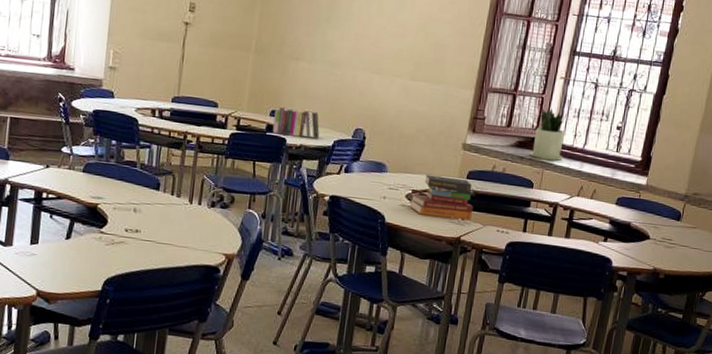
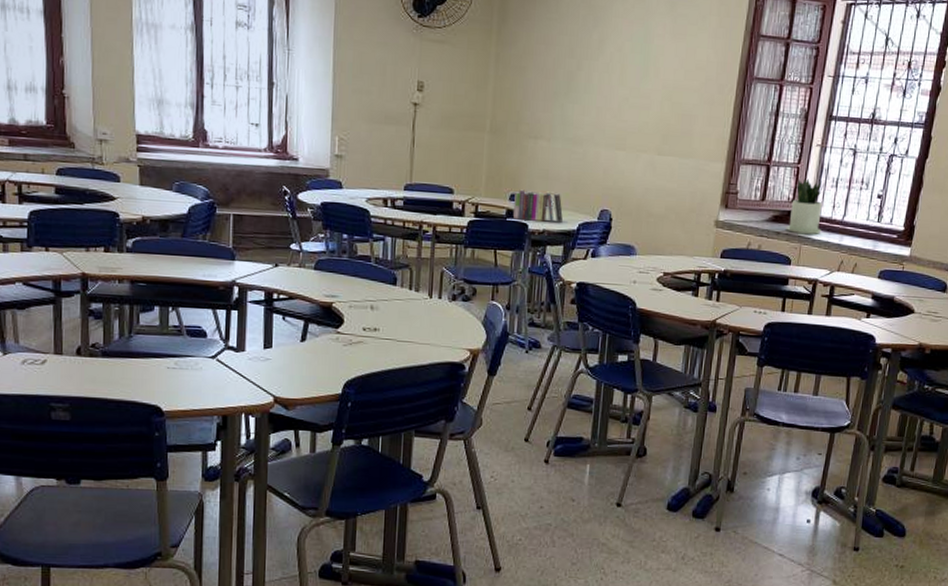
books: present [409,174,474,220] -> none [661,255,729,302]

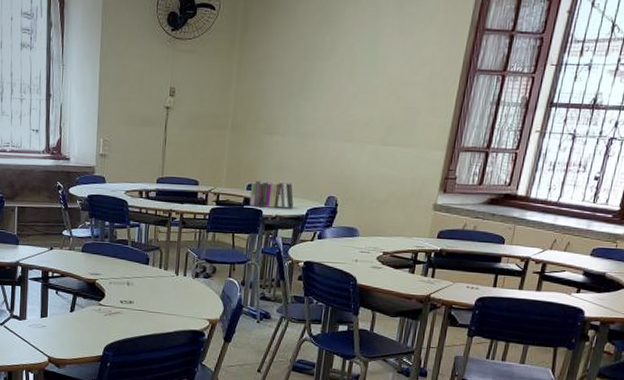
planter: present [786,178,825,235] -> none [501,163,542,216]

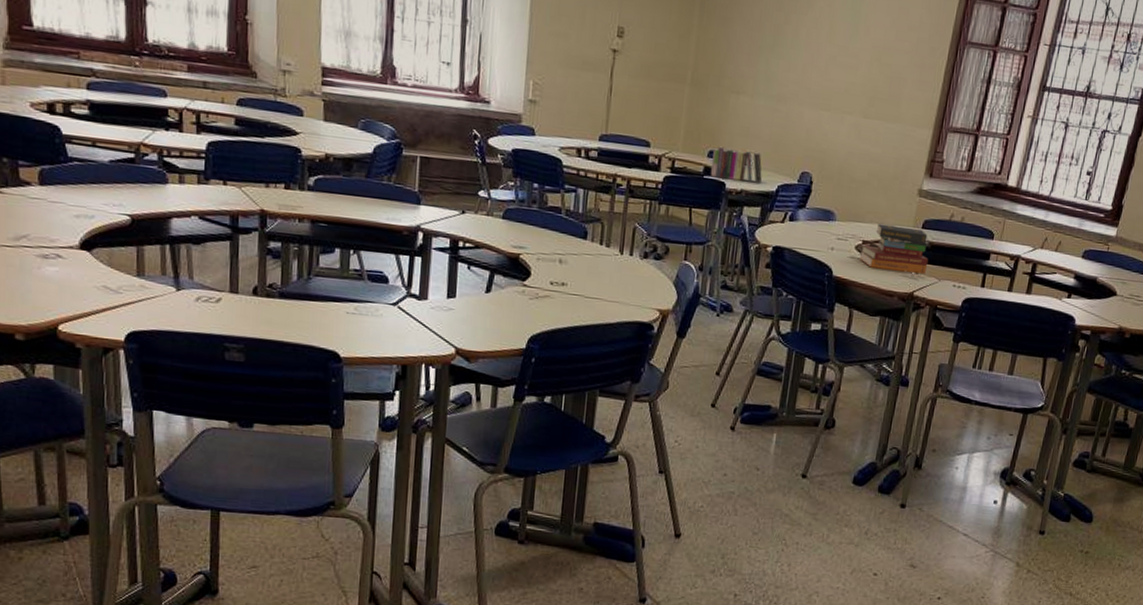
books: none [380,236,444,278] -> present [859,223,929,274]

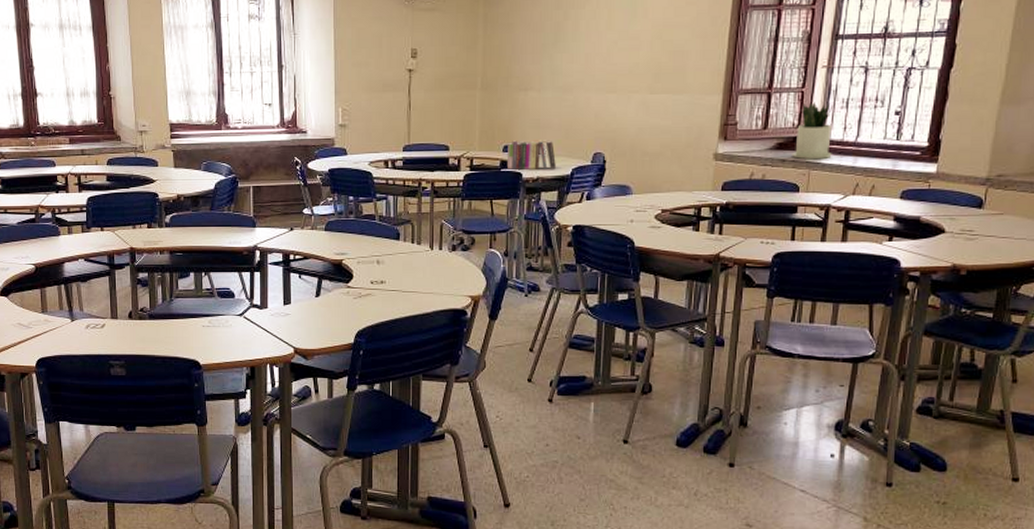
books: present [859,223,929,274] -> none [659,191,732,234]
planter: none [991,151,1034,210] -> present [792,102,834,160]

